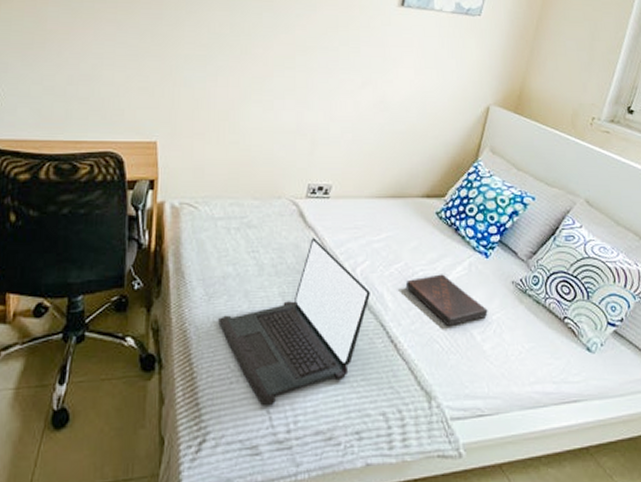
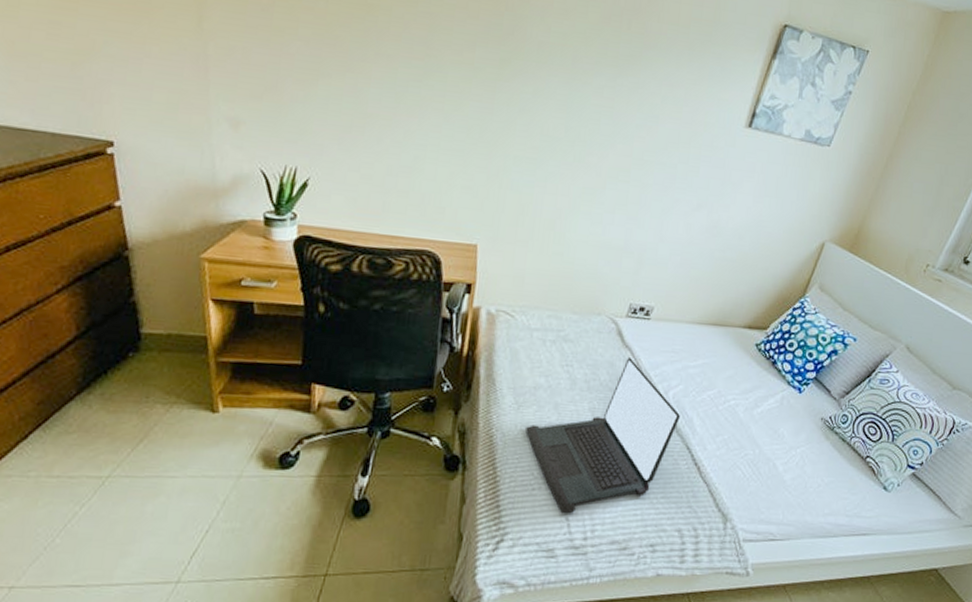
book: present [405,274,488,327] -> none [716,404,794,456]

